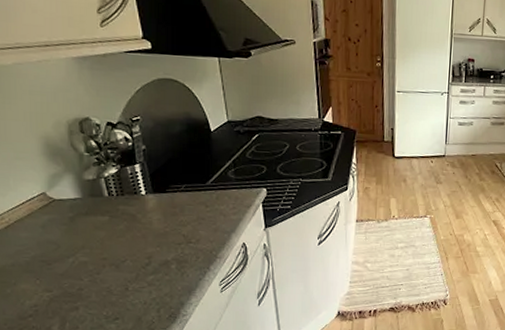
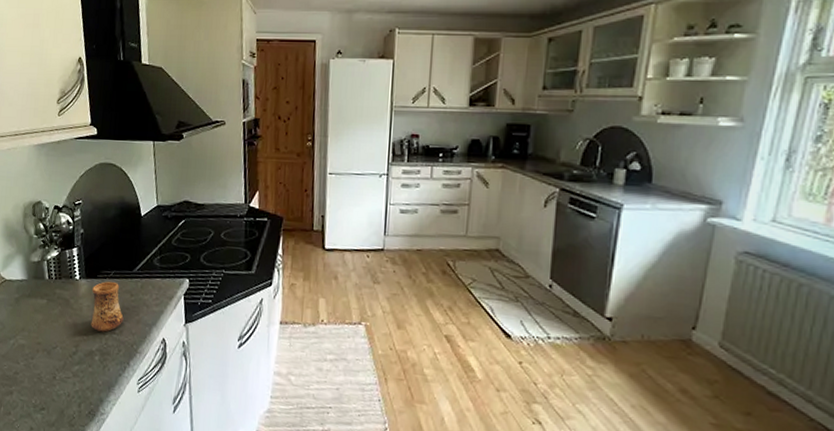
cup: none [162,194,200,242] -> present [91,281,124,332]

